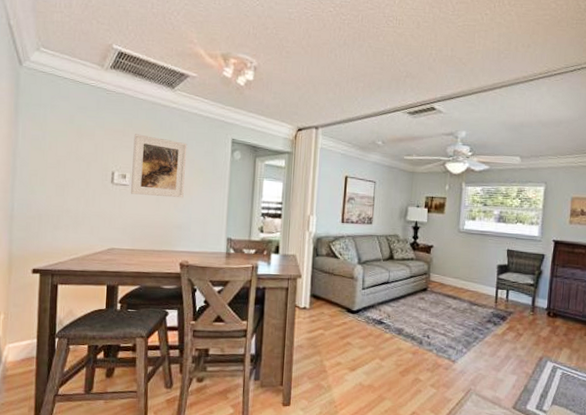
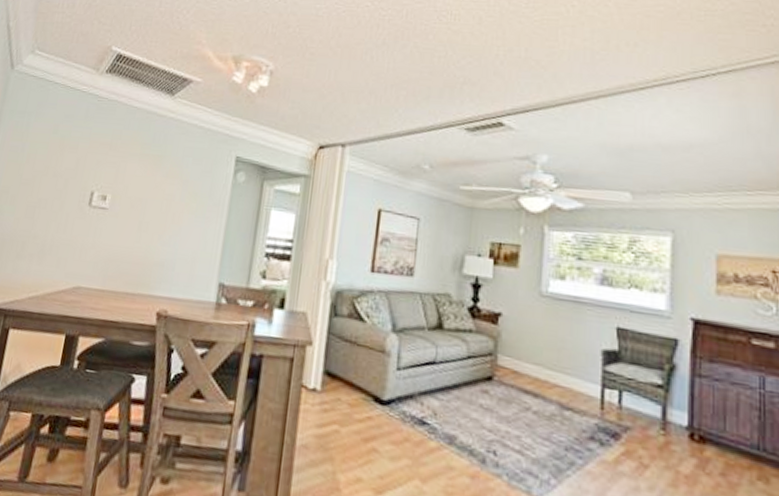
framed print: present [130,134,188,198] -> none [108,147,182,228]

